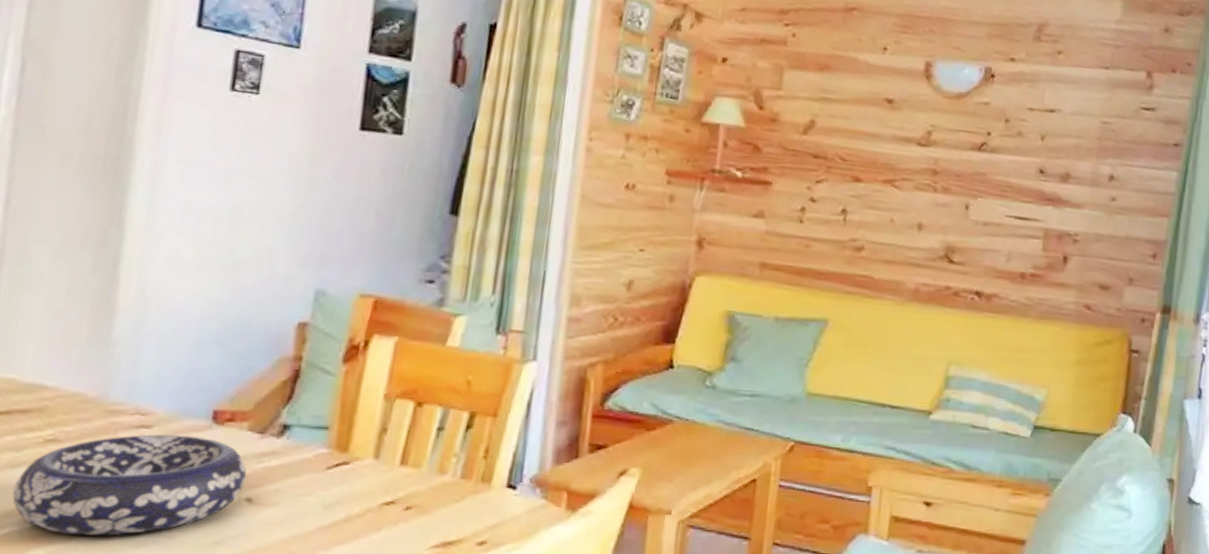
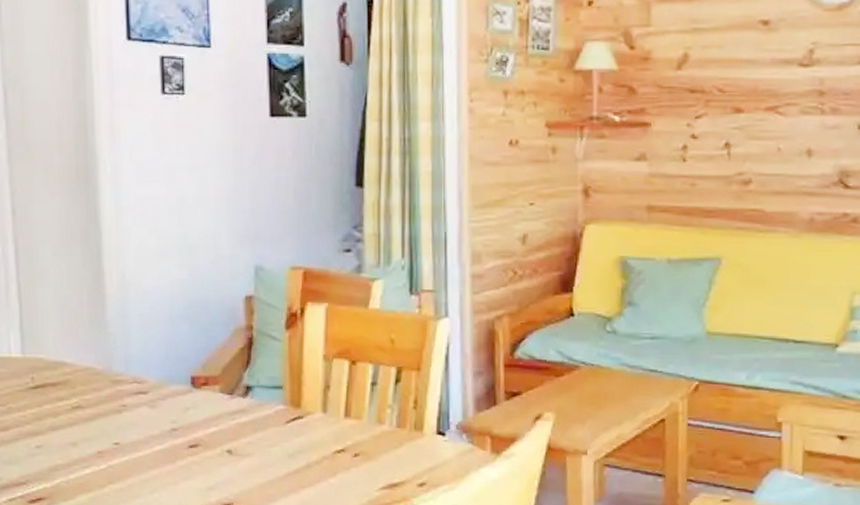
decorative bowl: present [12,434,247,536] -> none [57,399,225,484]

